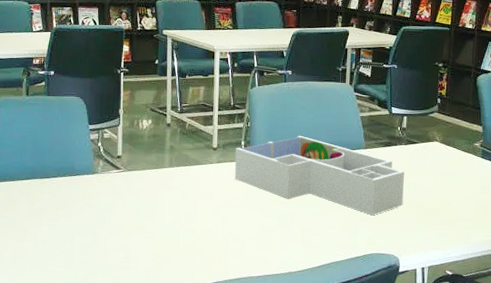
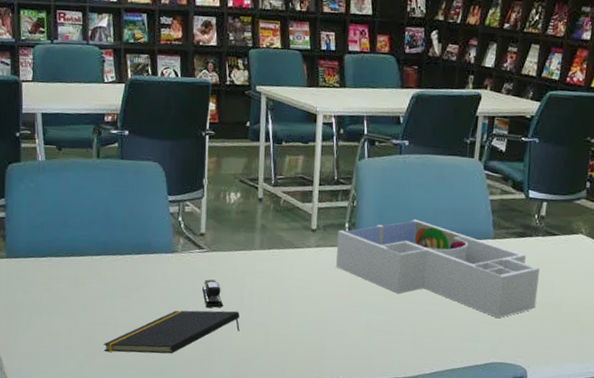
notepad: none [32,221,153,265] -> present [103,310,240,354]
stapler: none [120,195,139,221] -> present [202,279,224,308]

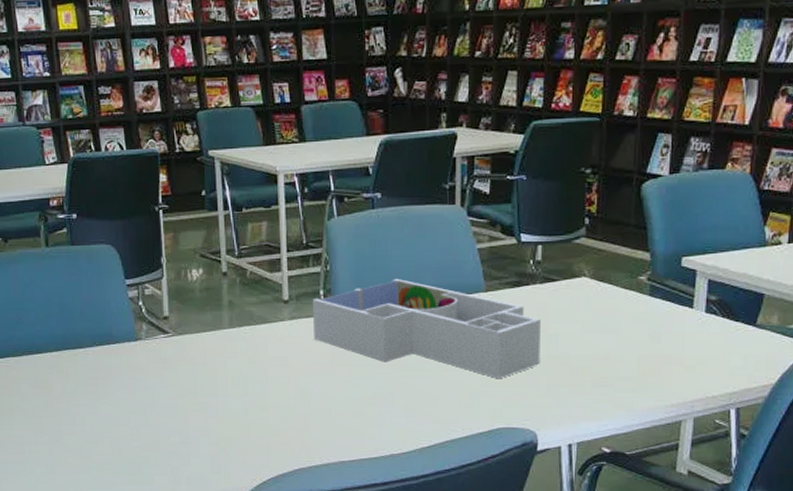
notepad: present [103,310,240,354] -> none [72,397,216,453]
stapler: present [202,279,224,308] -> none [172,366,196,397]

